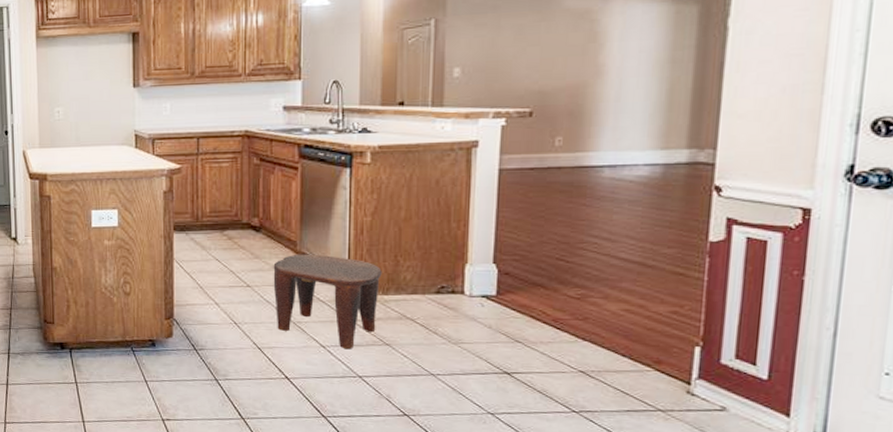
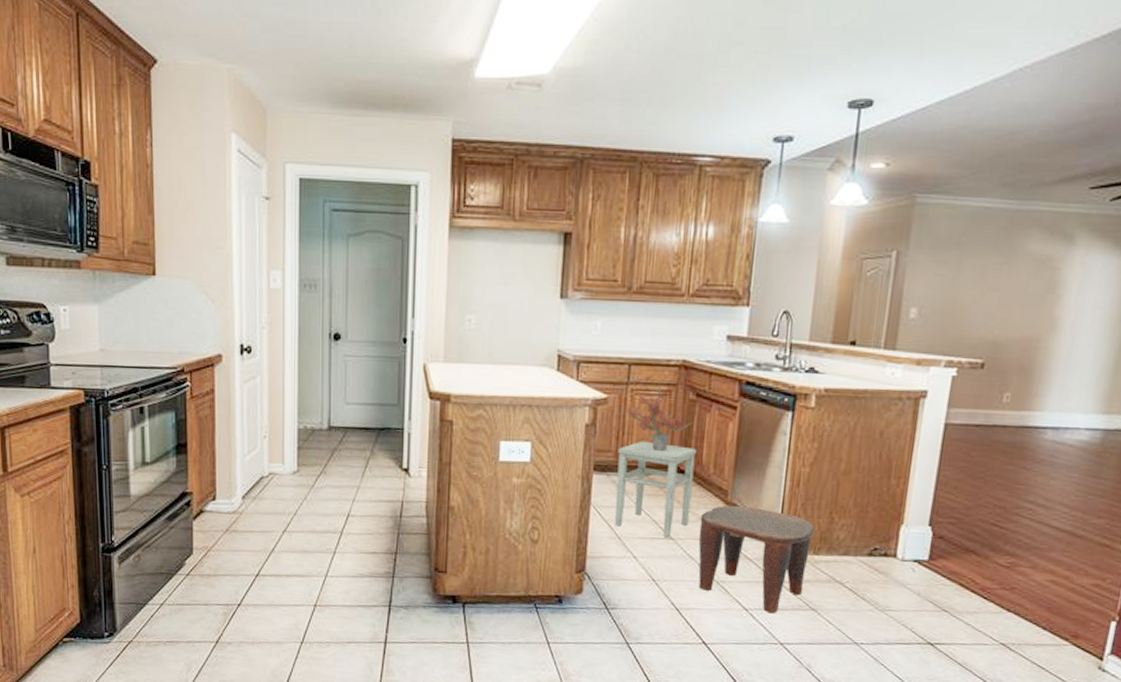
stool: none [194,202,265,285] -> present [614,440,697,537]
potted plant: none [199,149,261,211] -> present [627,380,695,452]

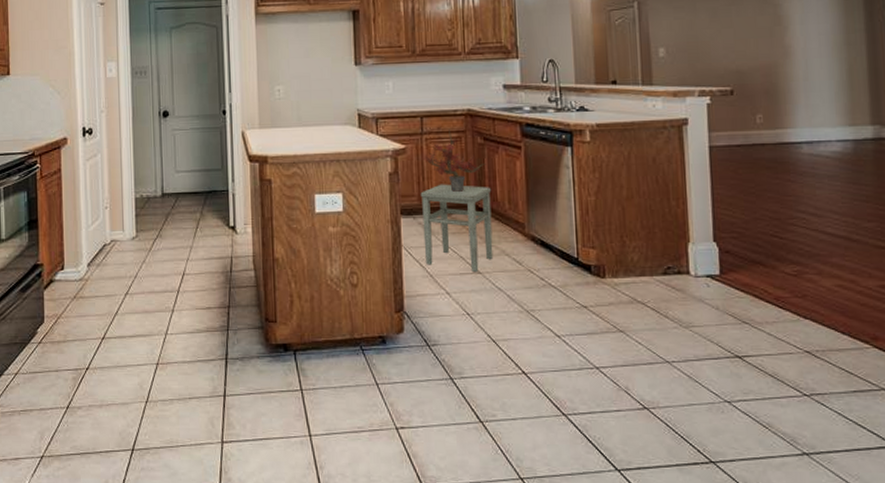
stool: present [698,505,815,614] -> none [503,236,610,338]

